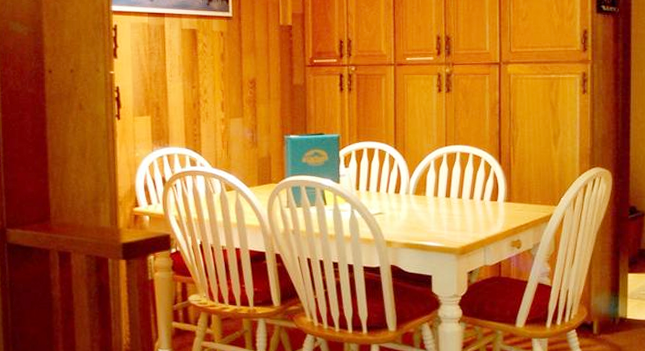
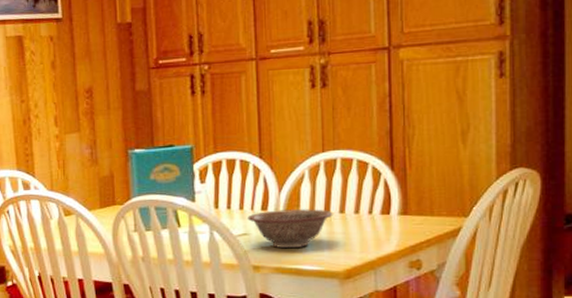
decorative bowl: none [383,193,452,227] -> present [248,209,333,249]

